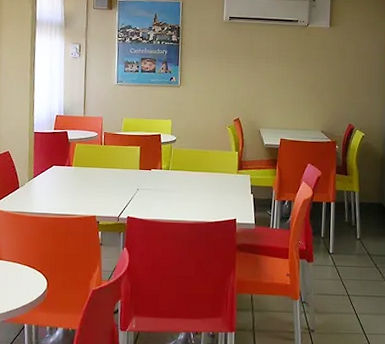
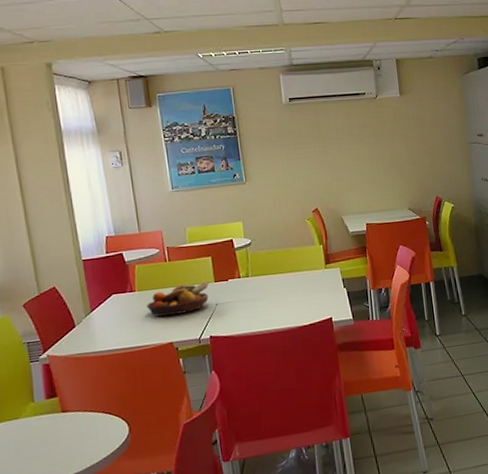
fruit bowl: none [79,167,135,193] -> present [146,281,210,317]

